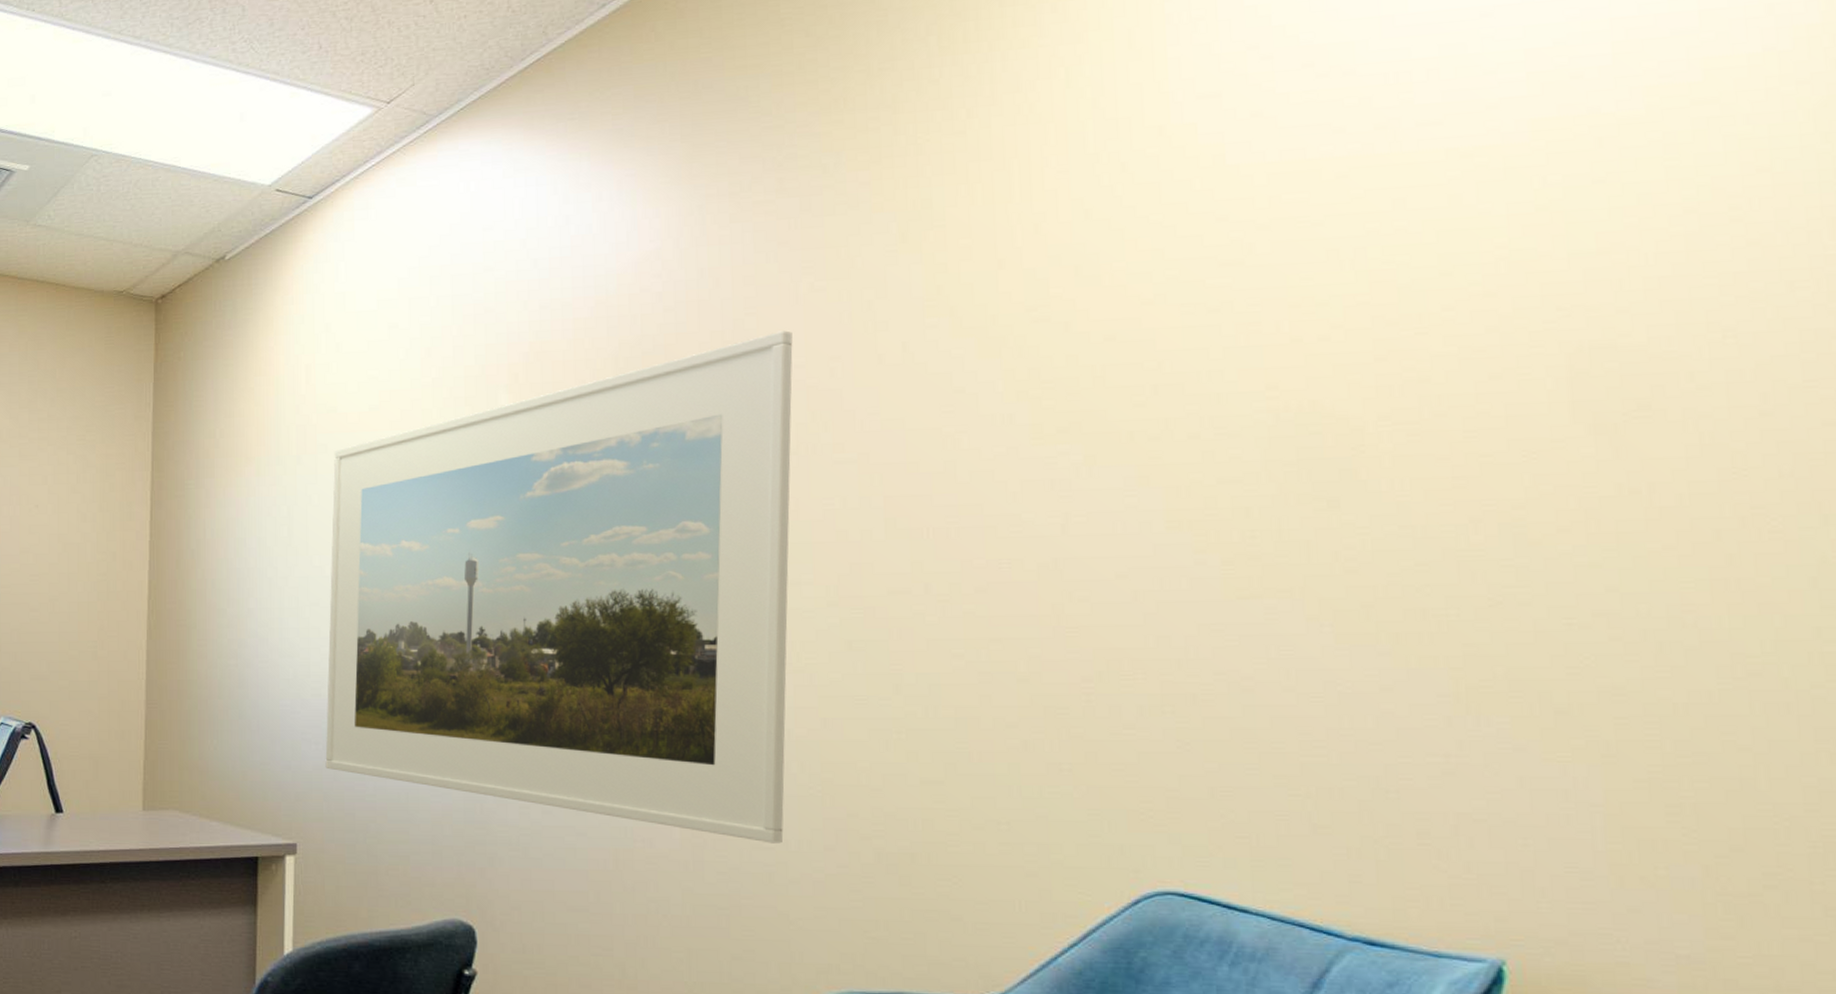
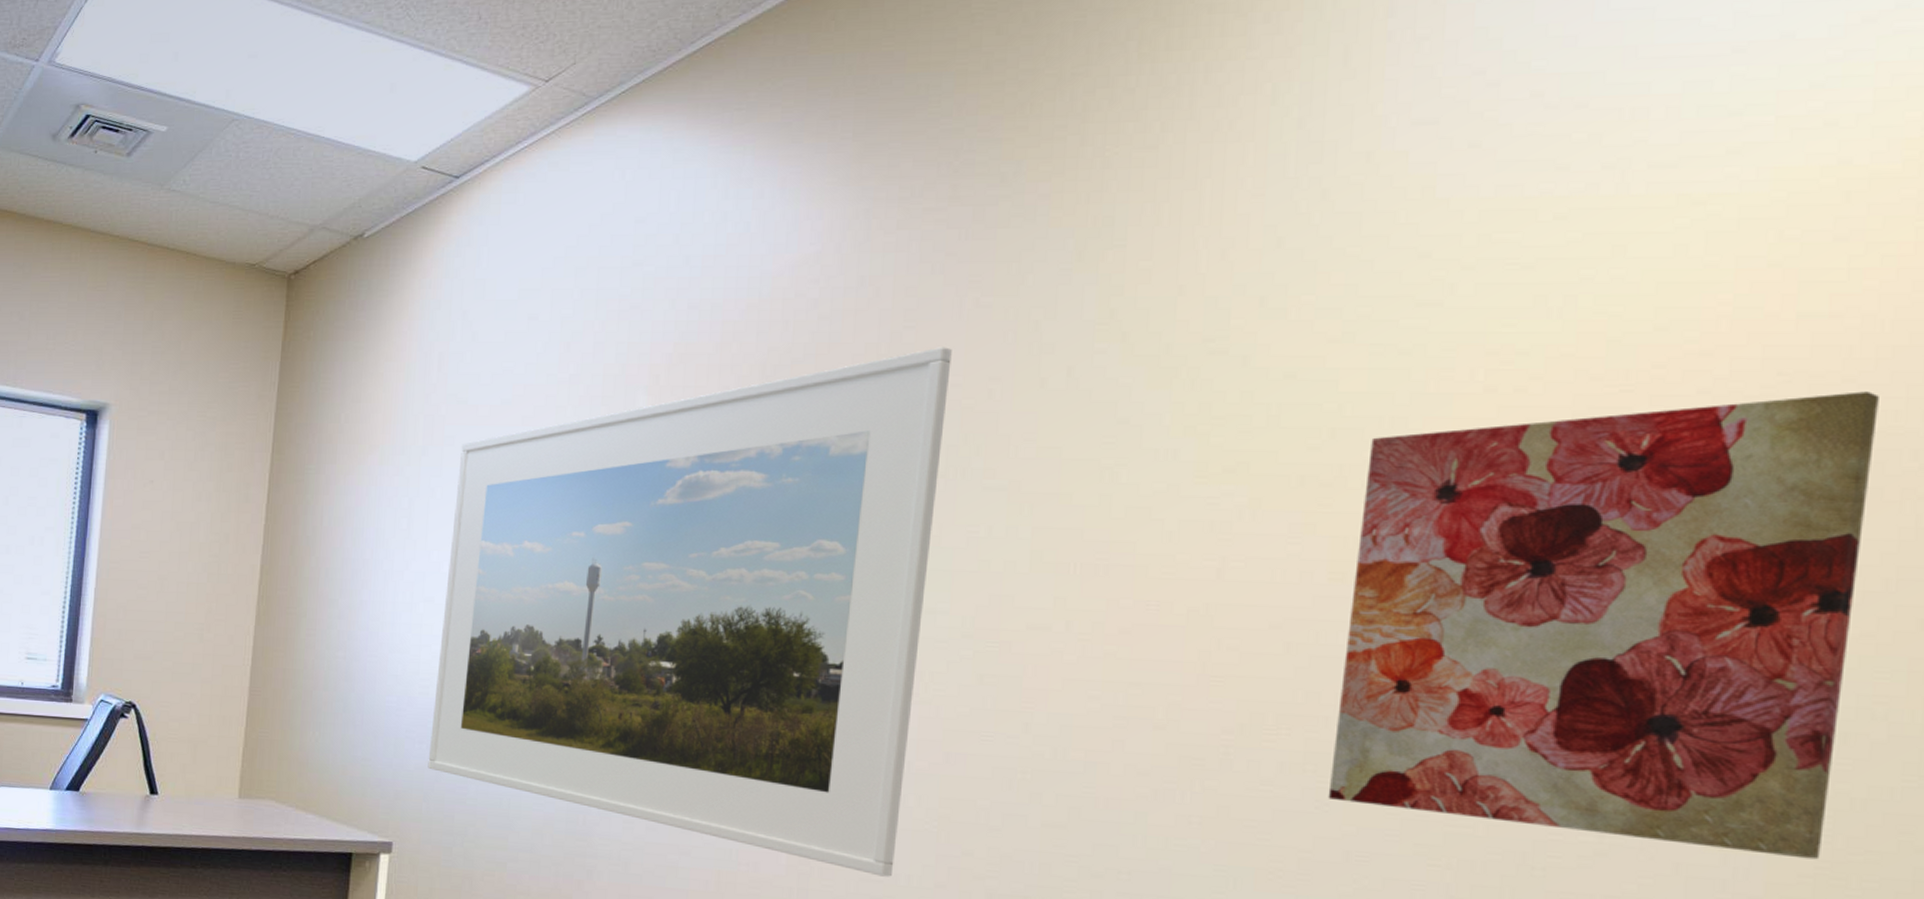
wall art: none [1187,320,1653,764] -> present [1328,391,1879,860]

